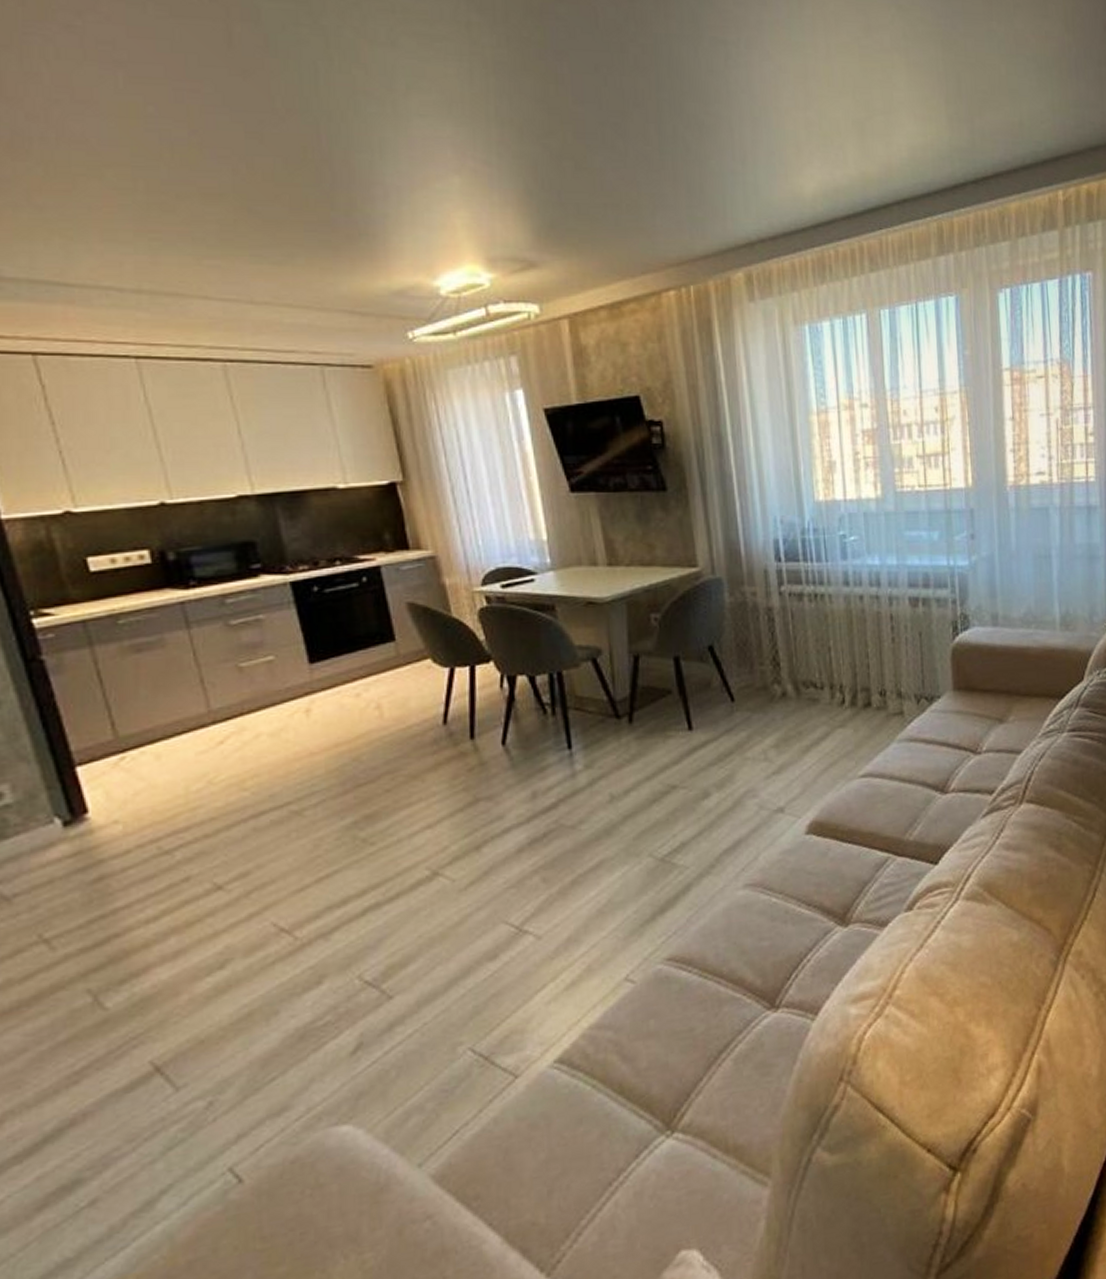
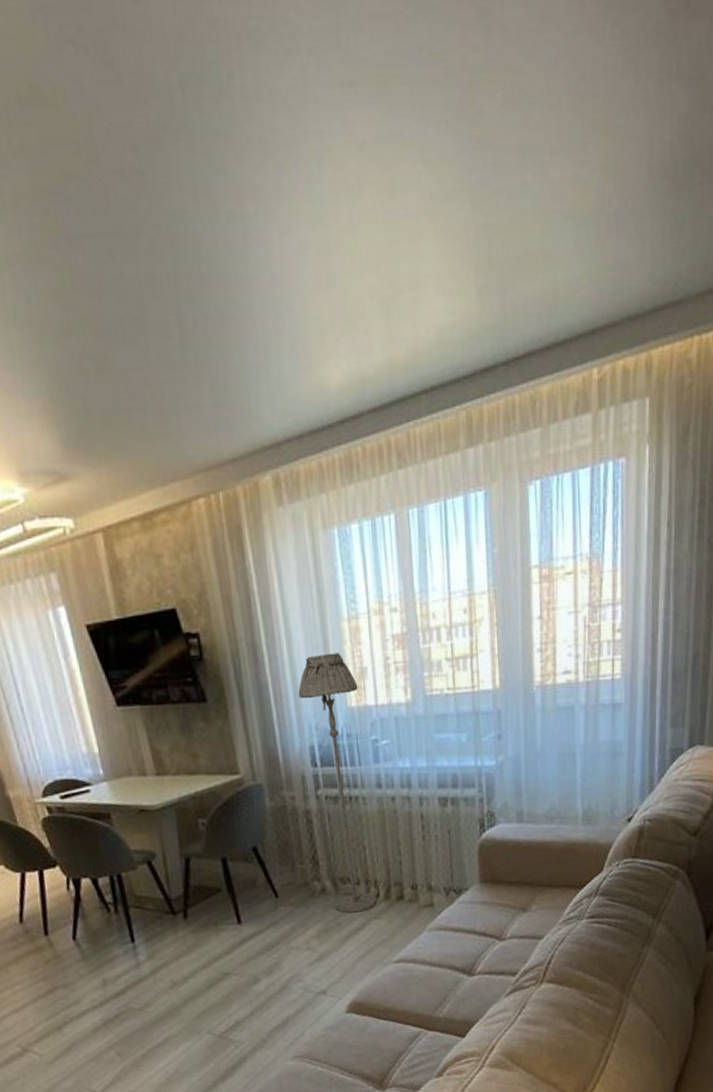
floor lamp: none [763,446,842,721] -> present [298,653,377,913]

